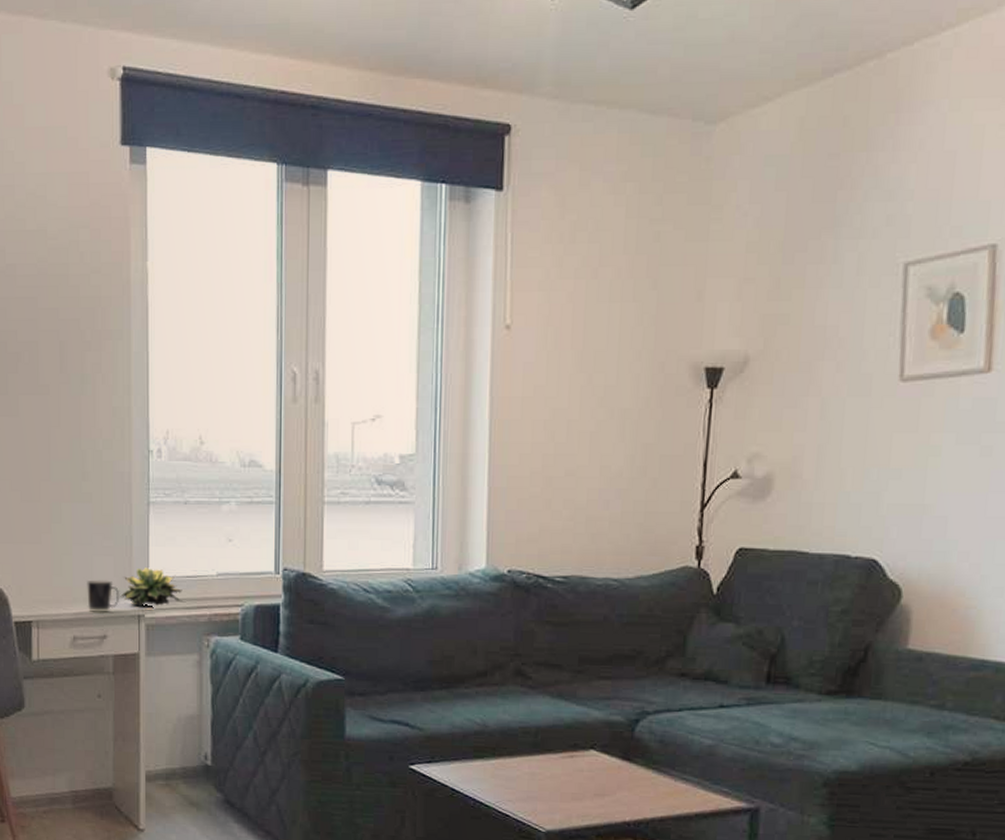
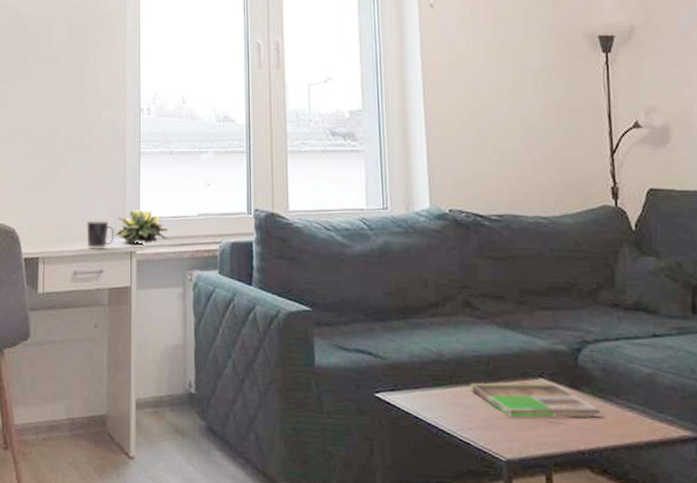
magazine: none [513,754,654,790] -> present [469,382,603,418]

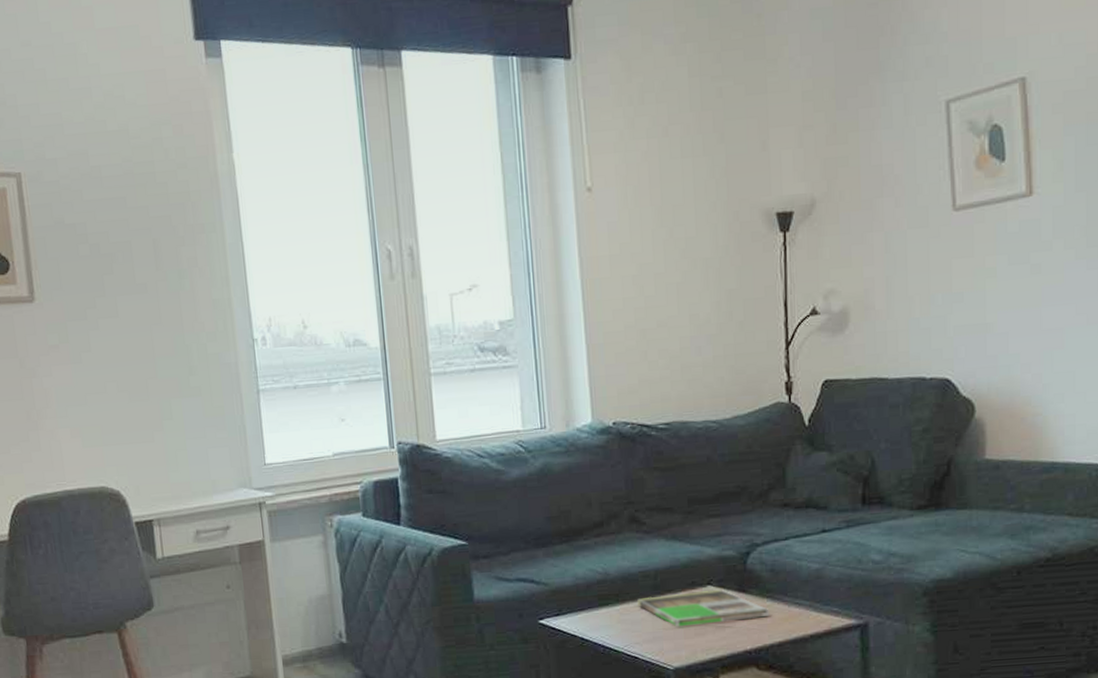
mug: present [86,220,115,250] -> none [204,471,239,505]
succulent plant: present [115,209,170,244] -> none [239,455,303,494]

